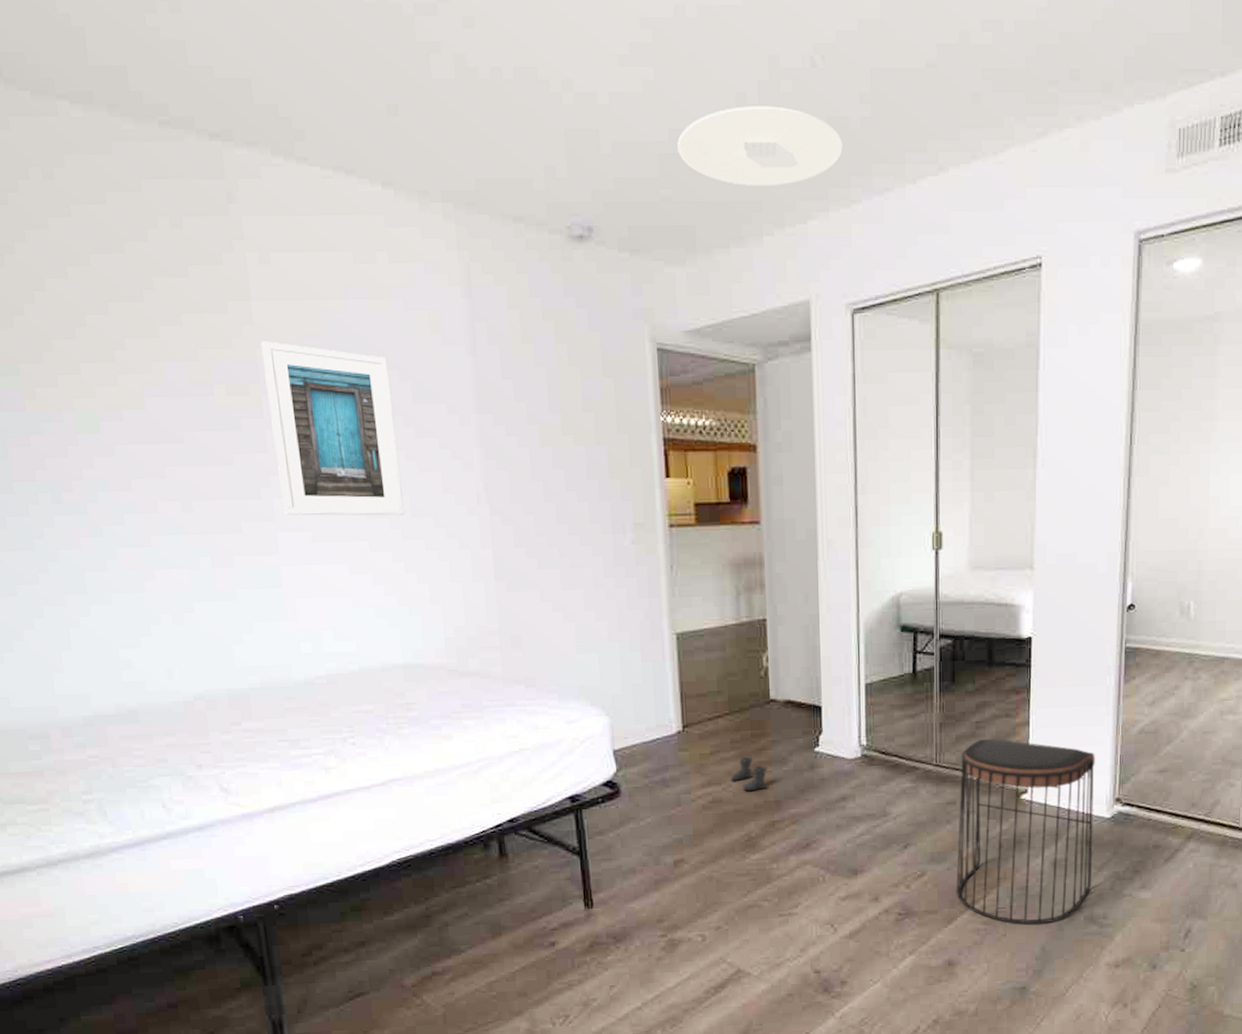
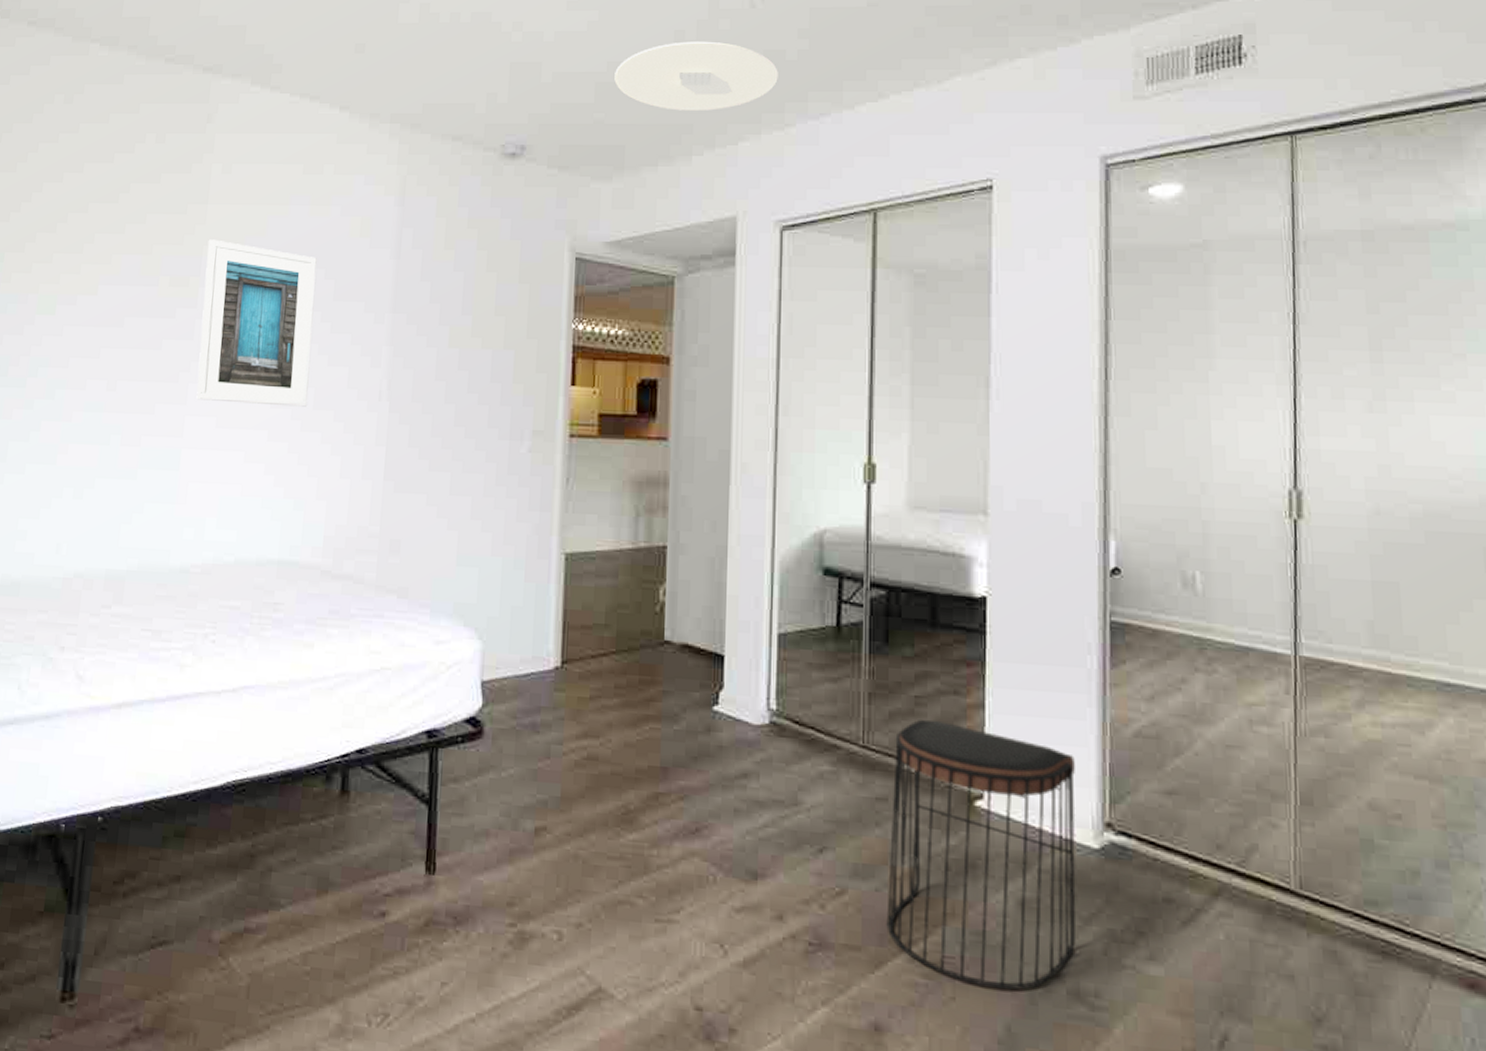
boots: present [730,756,768,792] -> none [610,706,655,752]

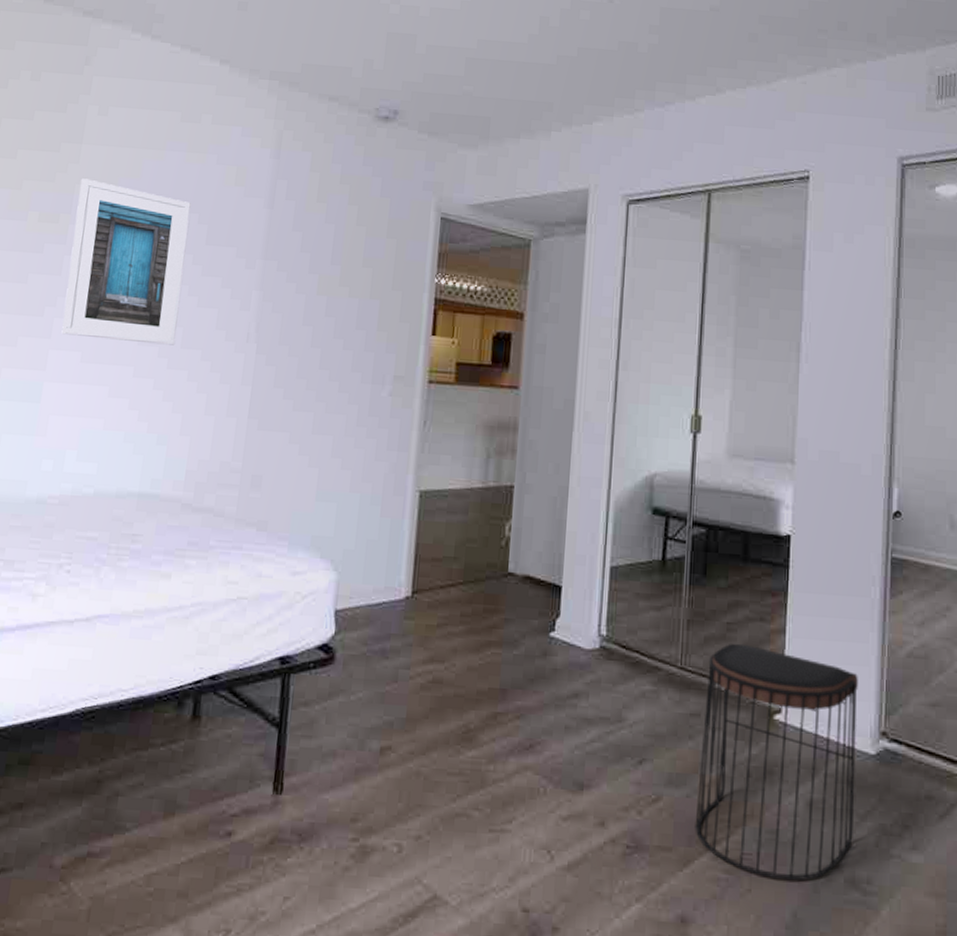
ceiling light: present [614,41,778,111] -> none [483,27,631,92]

